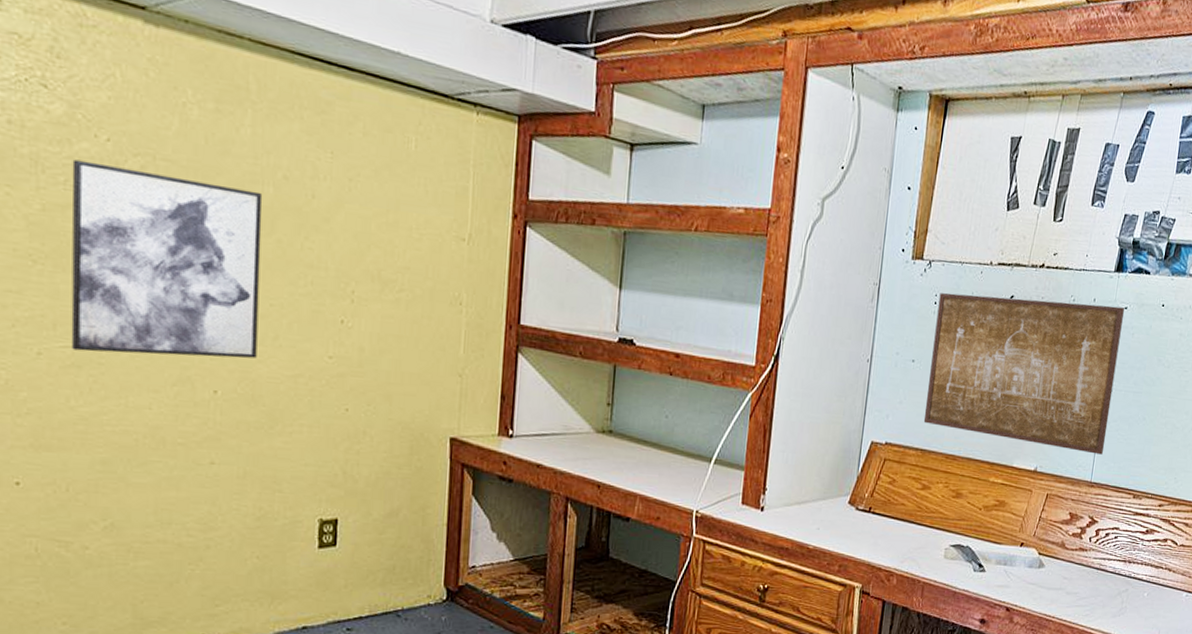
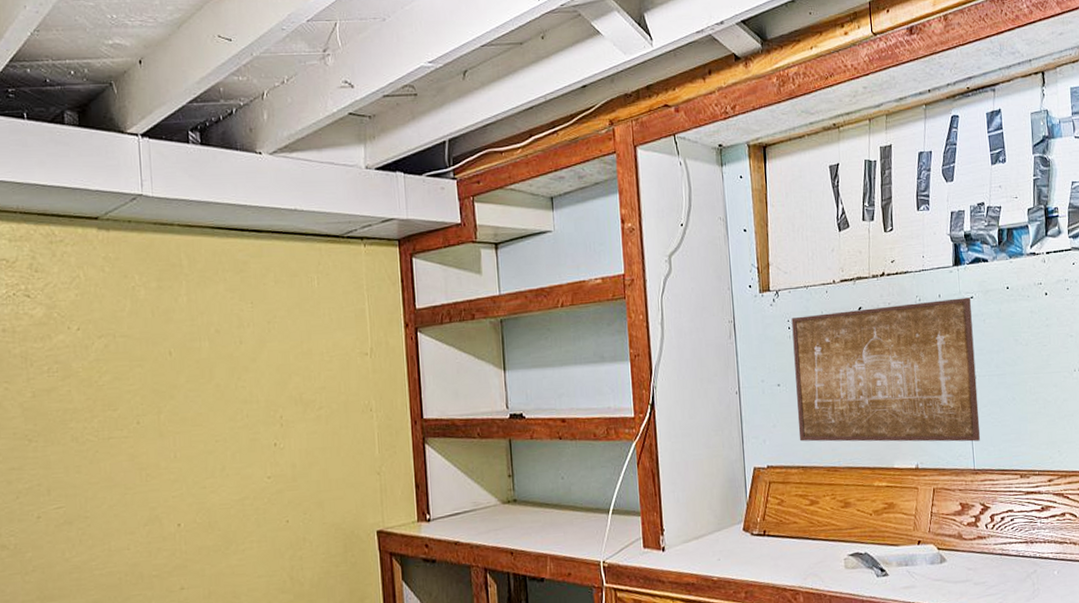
wall art: present [71,159,263,359] -> none [52,347,209,510]

